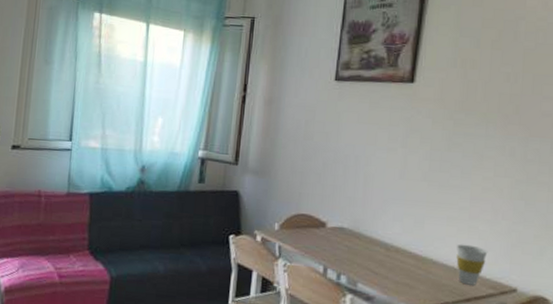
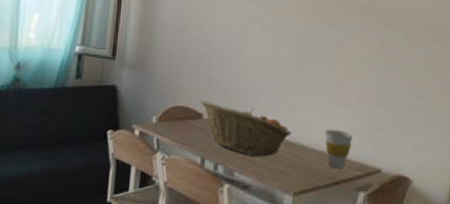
fruit basket: none [324,208,420,270] -> present [200,99,292,157]

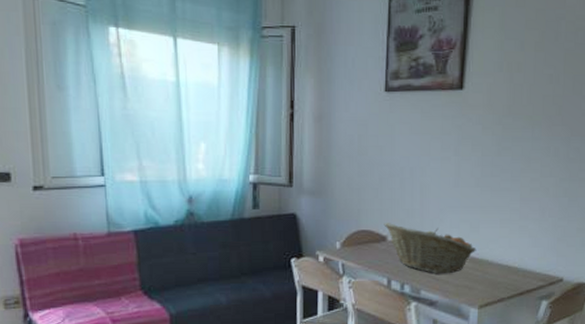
cup: present [325,129,354,168] -> none [509,243,538,280]

